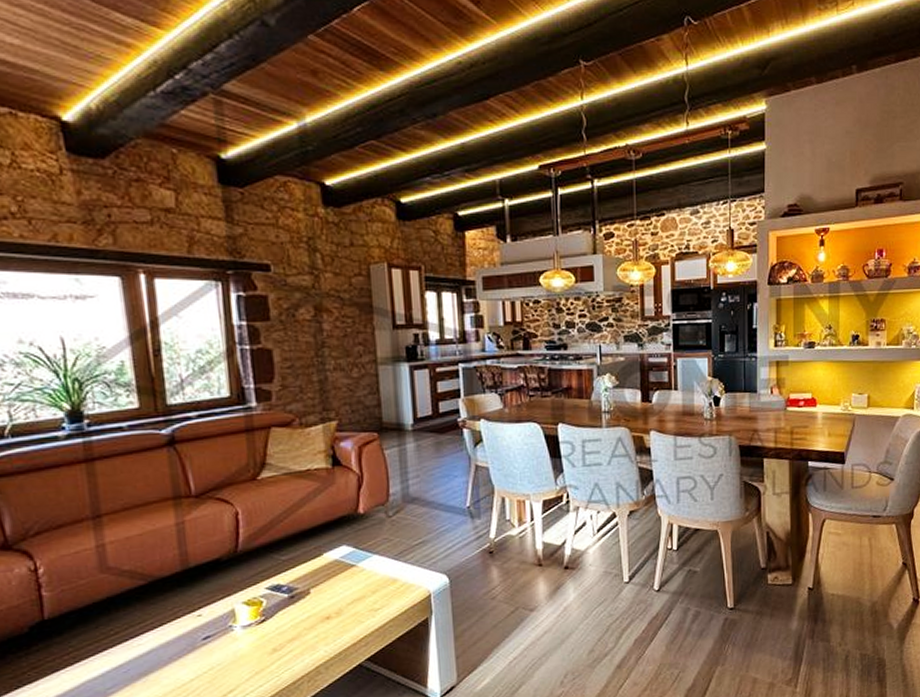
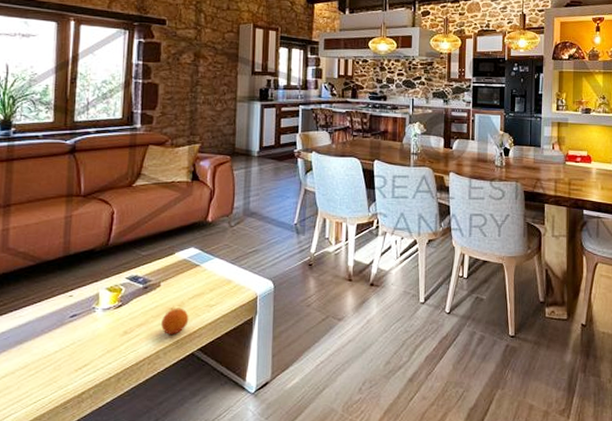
fruit: none [317,615,351,647] -> present [161,308,189,334]

